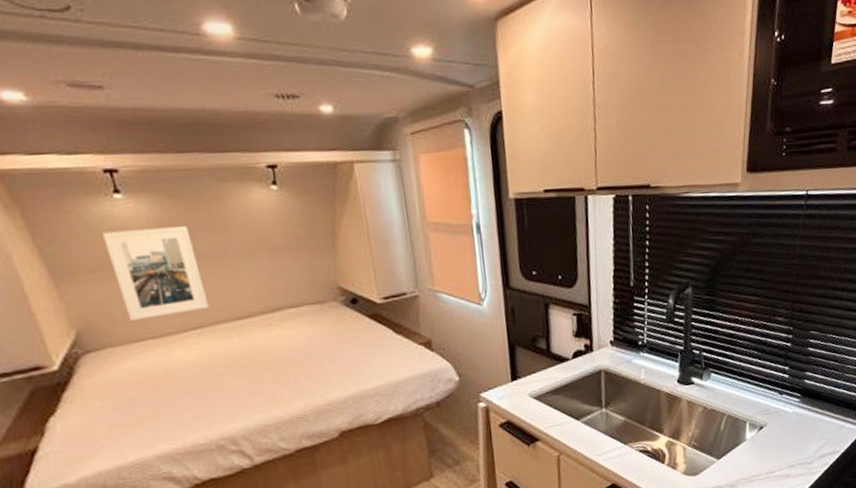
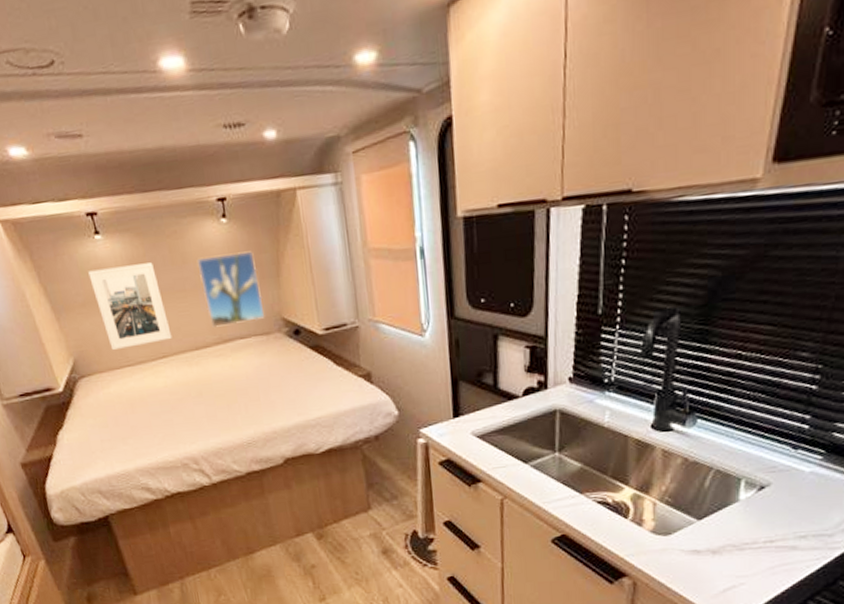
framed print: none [241,219,319,297] -> present [196,251,265,329]

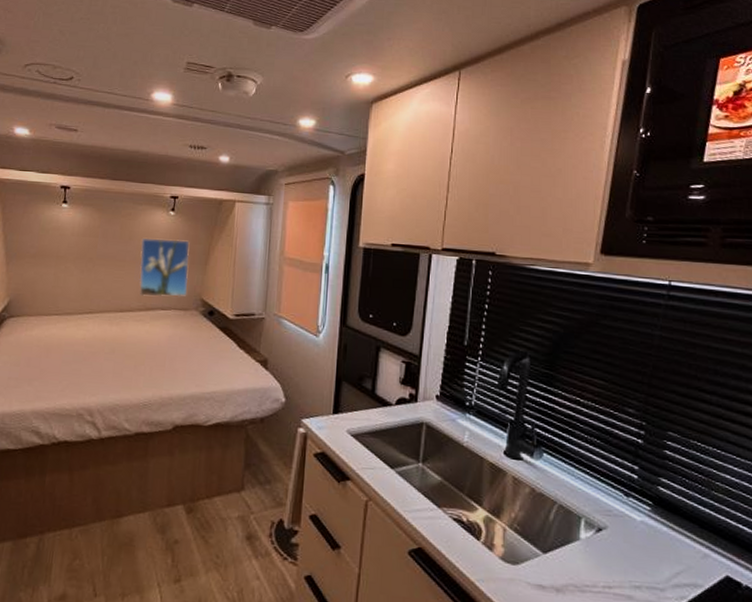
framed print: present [88,262,172,351] -> none [45,230,104,299]

